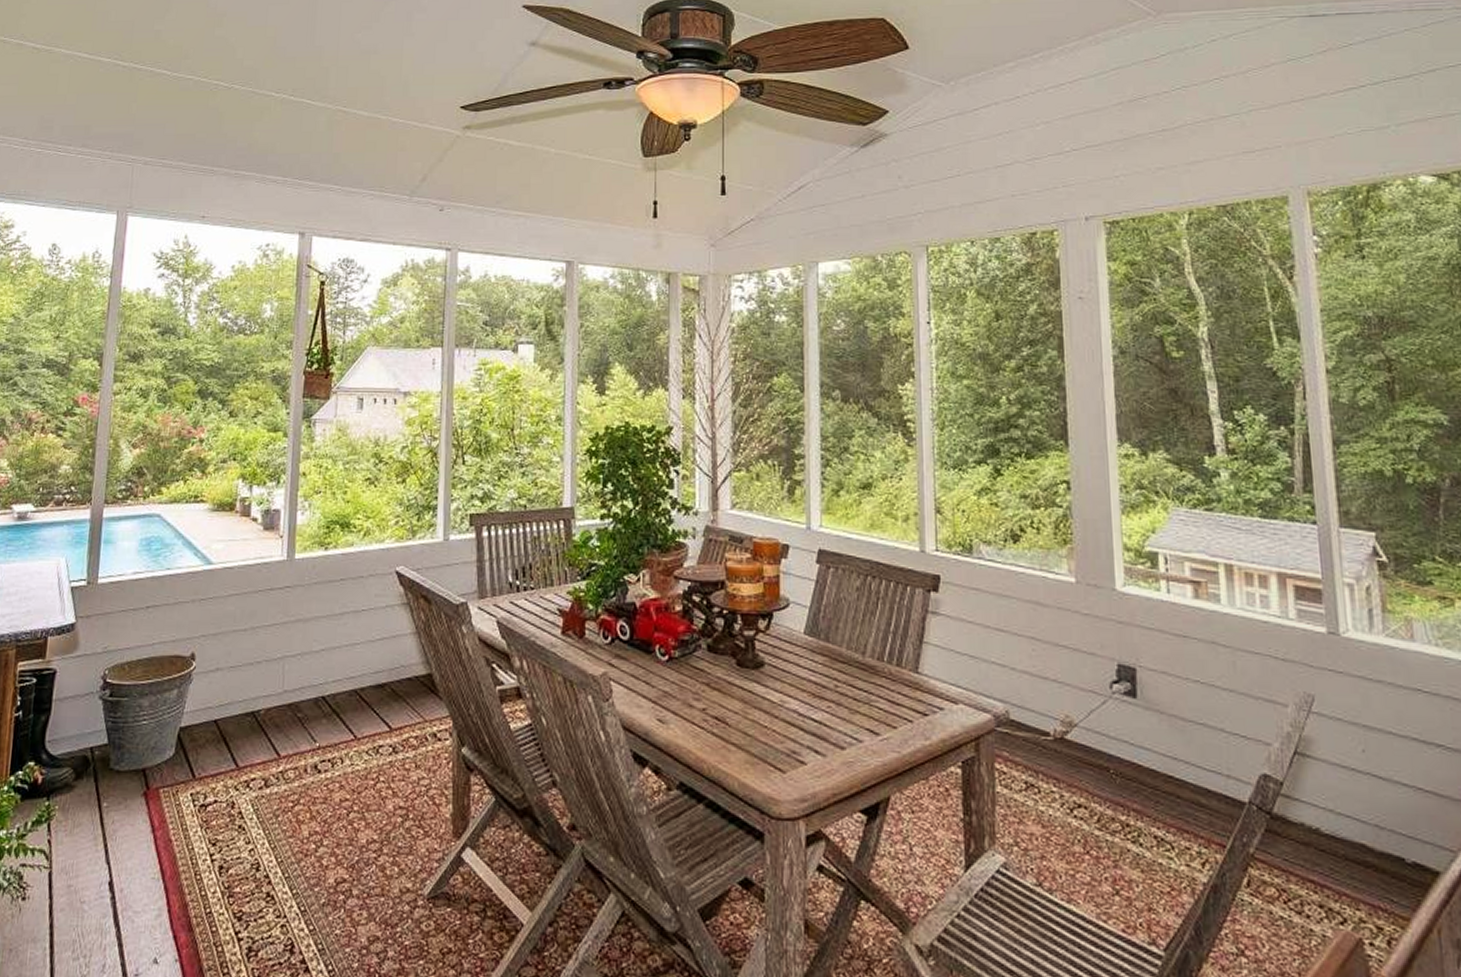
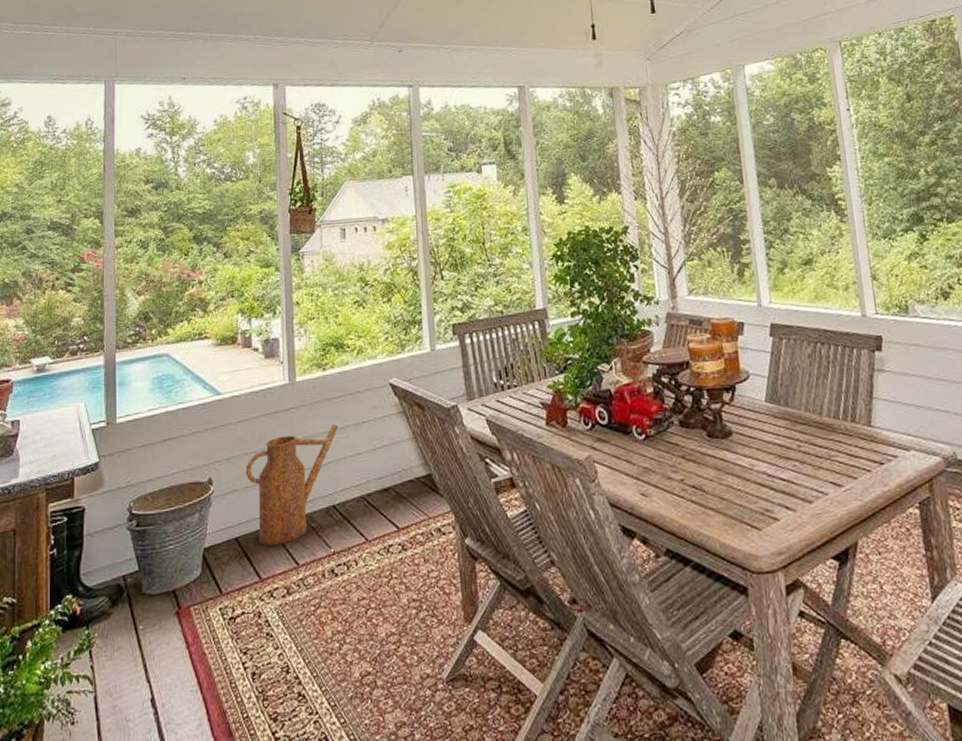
watering can: none [231,608,337,733] -> present [245,424,339,546]

